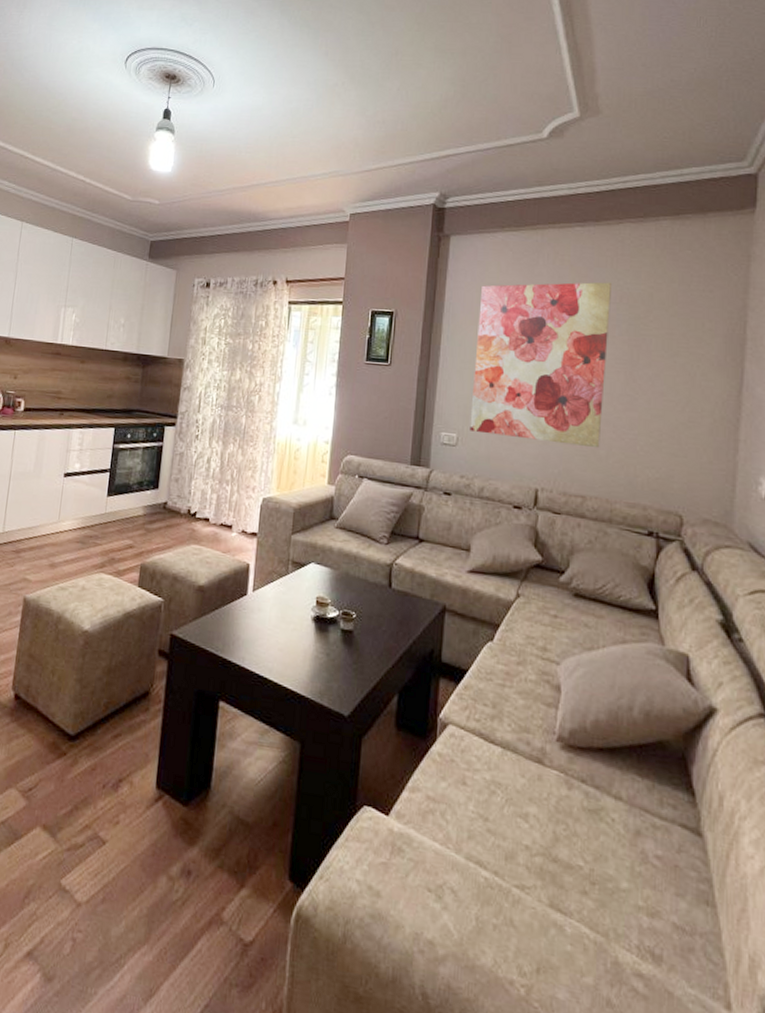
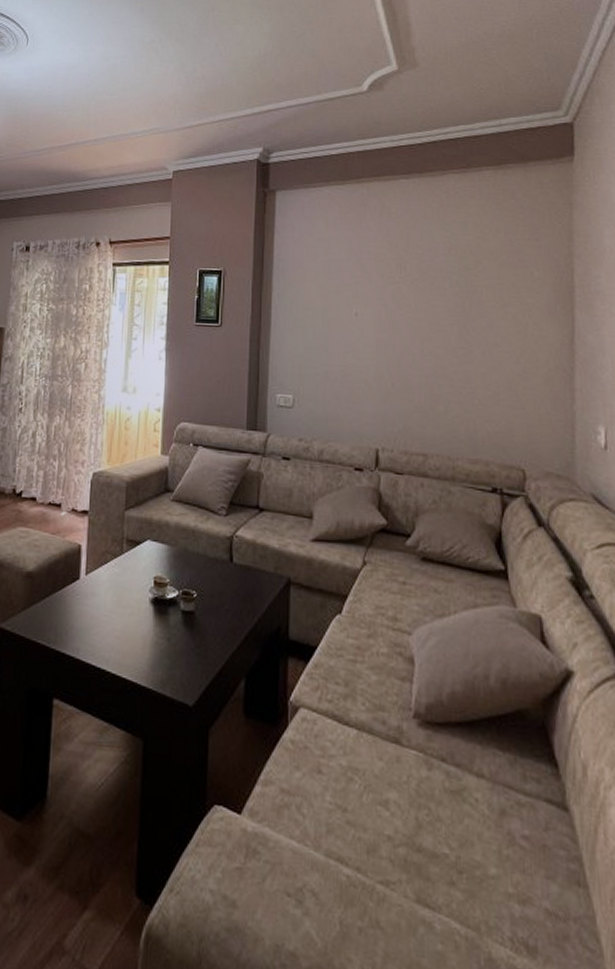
wall art: present [469,282,613,449] -> none [305,233,440,404]

